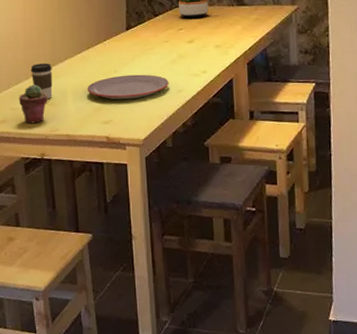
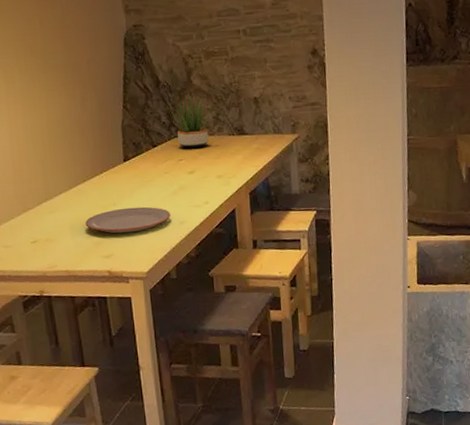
potted succulent: present [18,85,48,124] -> none [11,221,44,261]
coffee cup: present [30,63,53,100] -> none [22,198,49,236]

